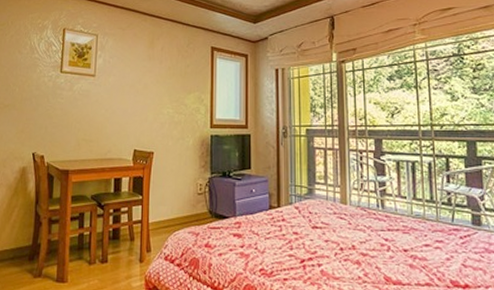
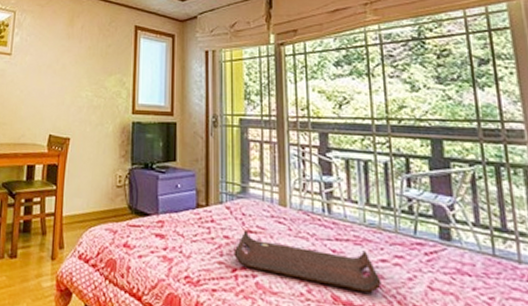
serving tray: none [302,226,425,273] -> present [234,230,382,294]

